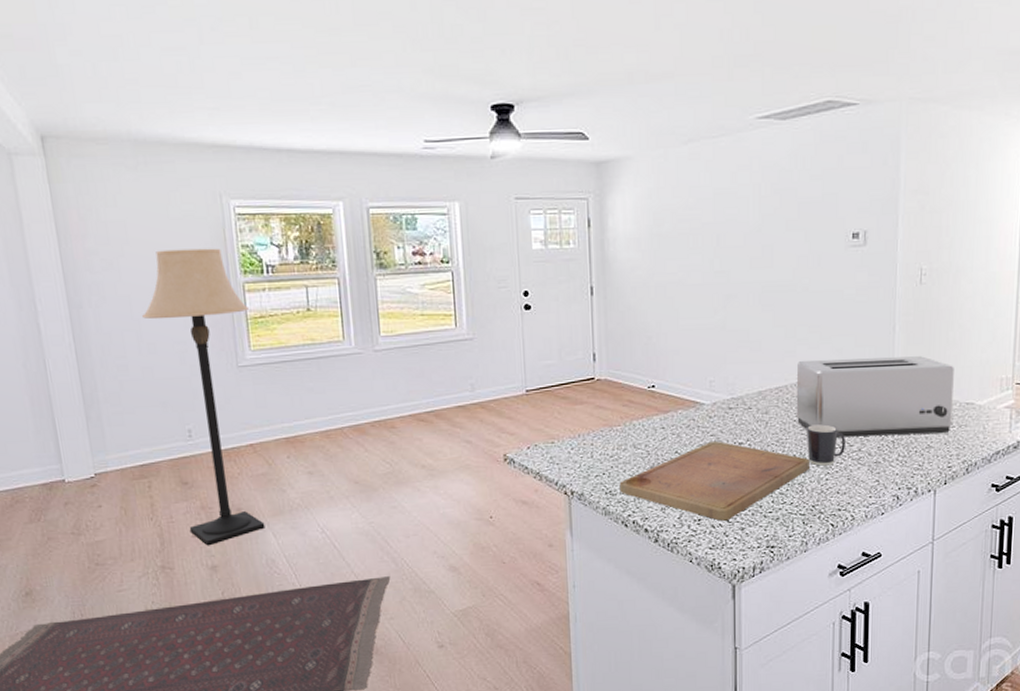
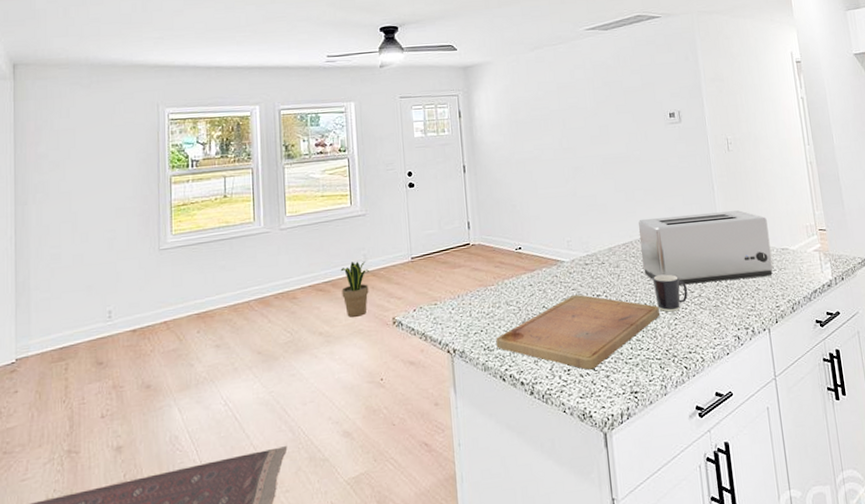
lamp: present [142,248,265,546] -> none [80,148,174,426]
potted plant: none [444,391,477,451] -> present [340,261,369,317]

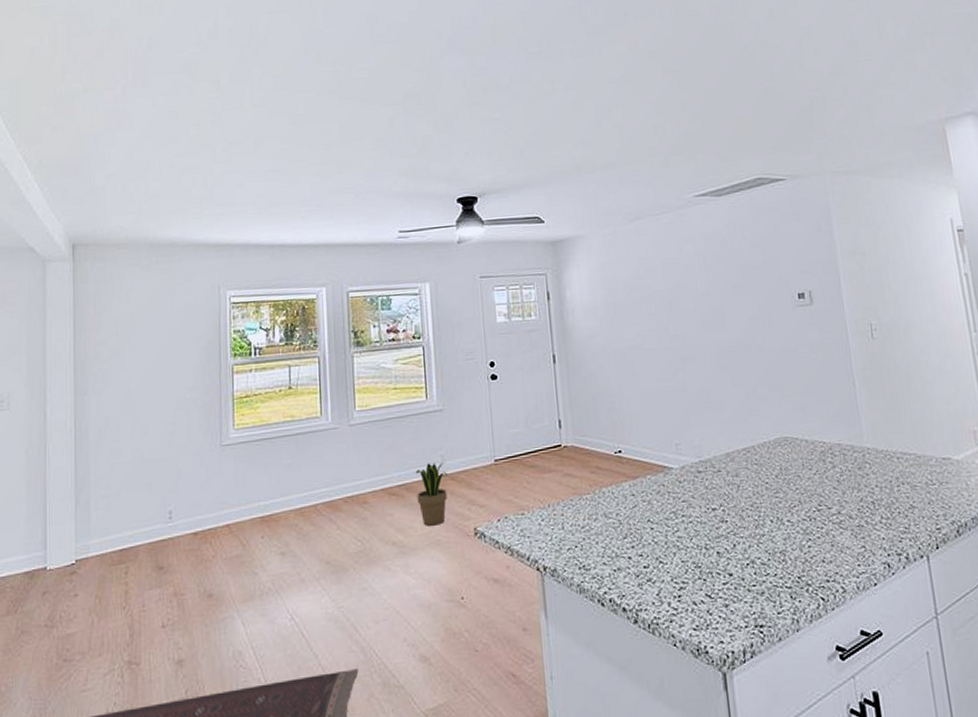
cutting board: present [496,294,660,370] -> none [592,507,789,597]
toaster: present [638,210,773,285] -> none [762,410,932,500]
mug: present [652,274,688,312] -> none [779,485,824,532]

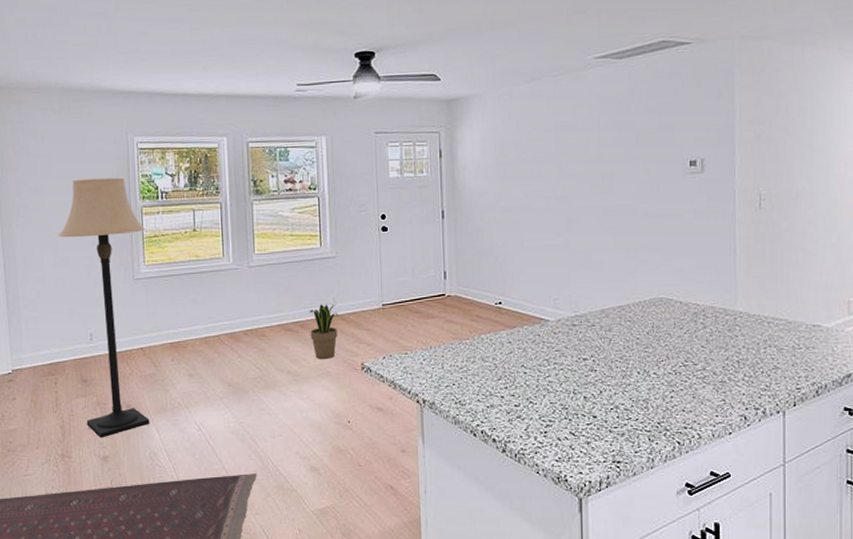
lamp: none [139,334,237,638] -> present [59,177,150,438]

